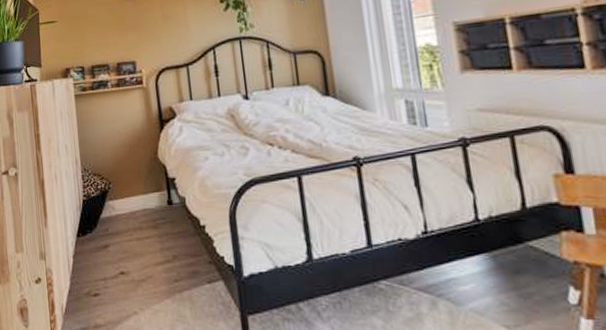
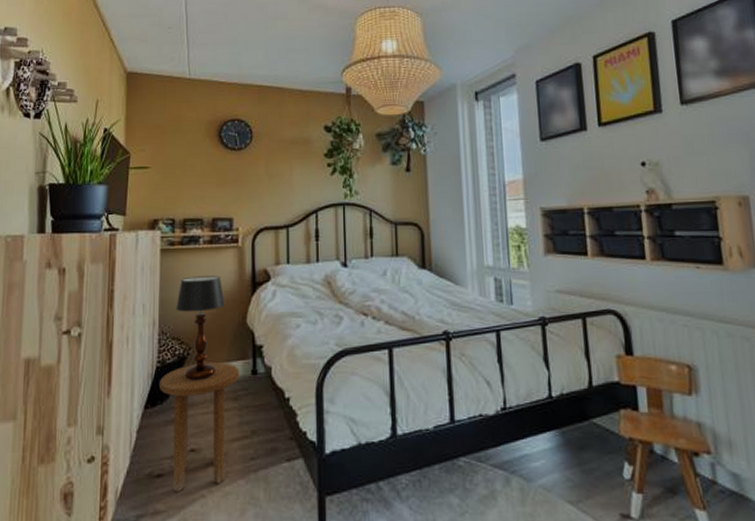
side table: none [86,194,157,310] -> present [158,362,240,493]
table lamp: none [93,116,137,211] -> present [176,276,225,380]

